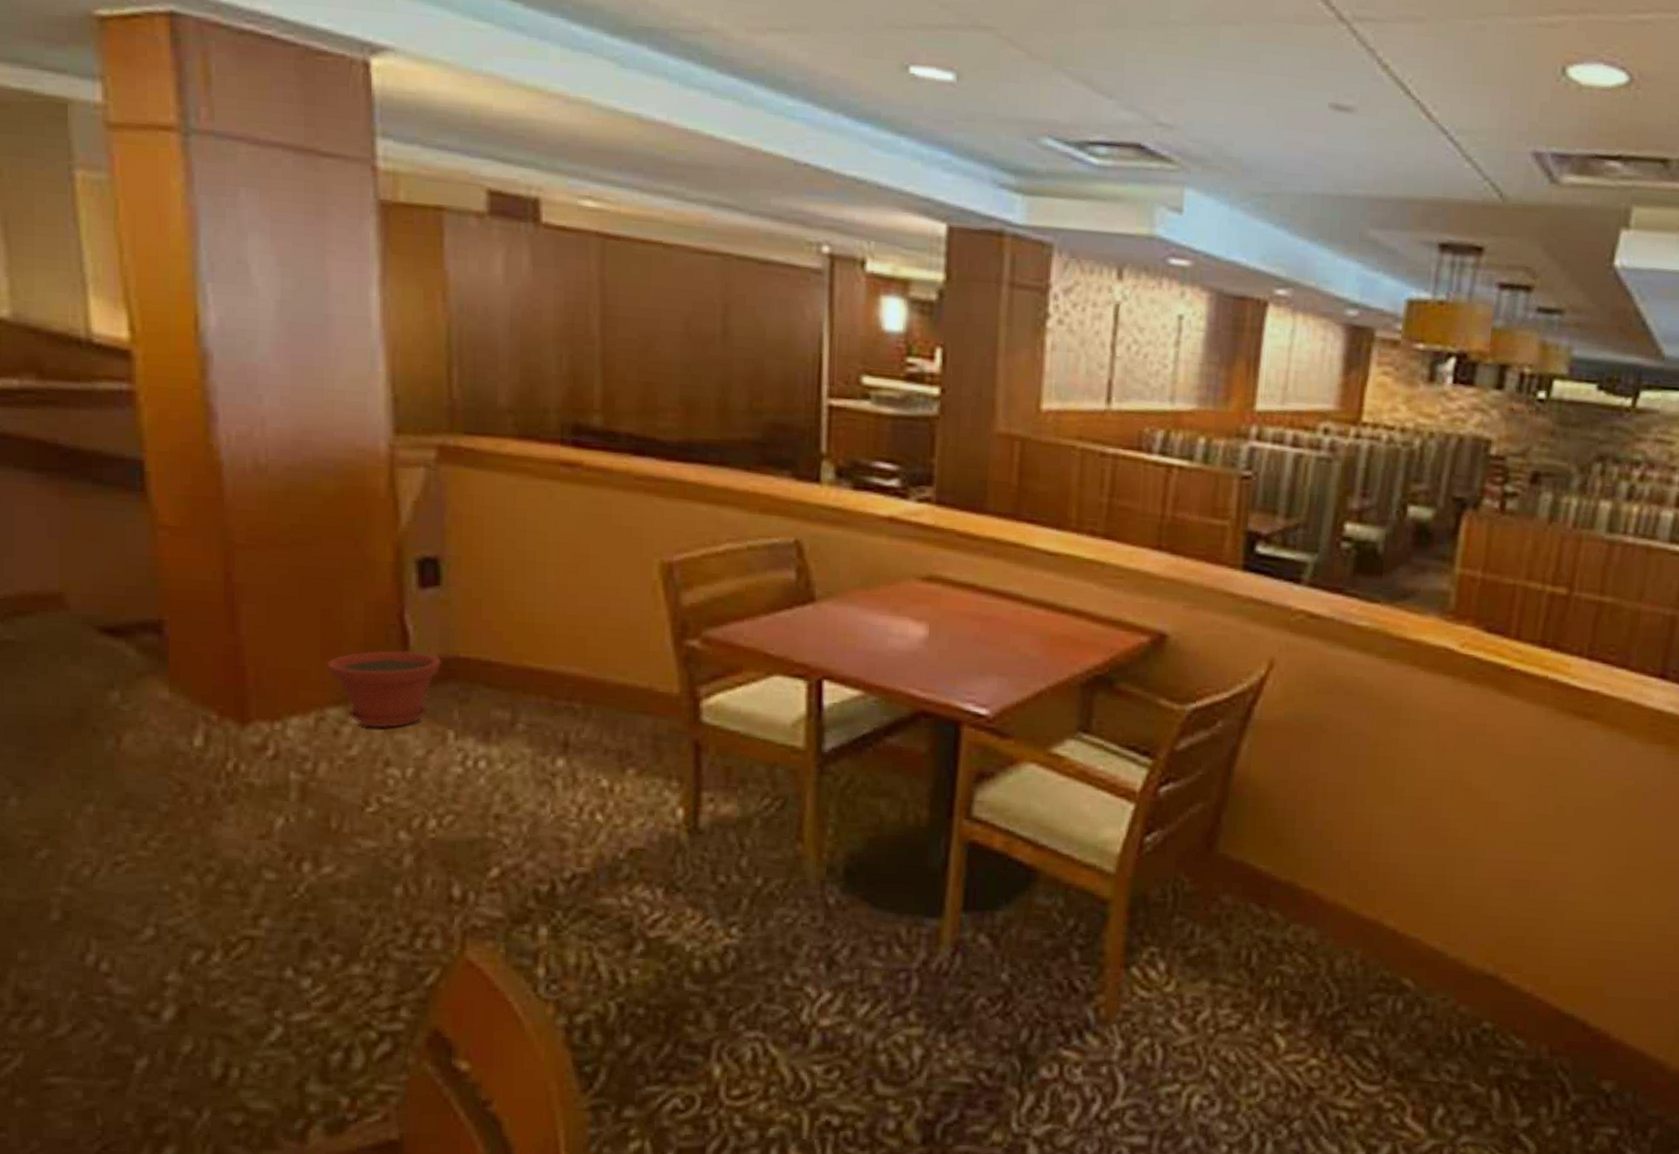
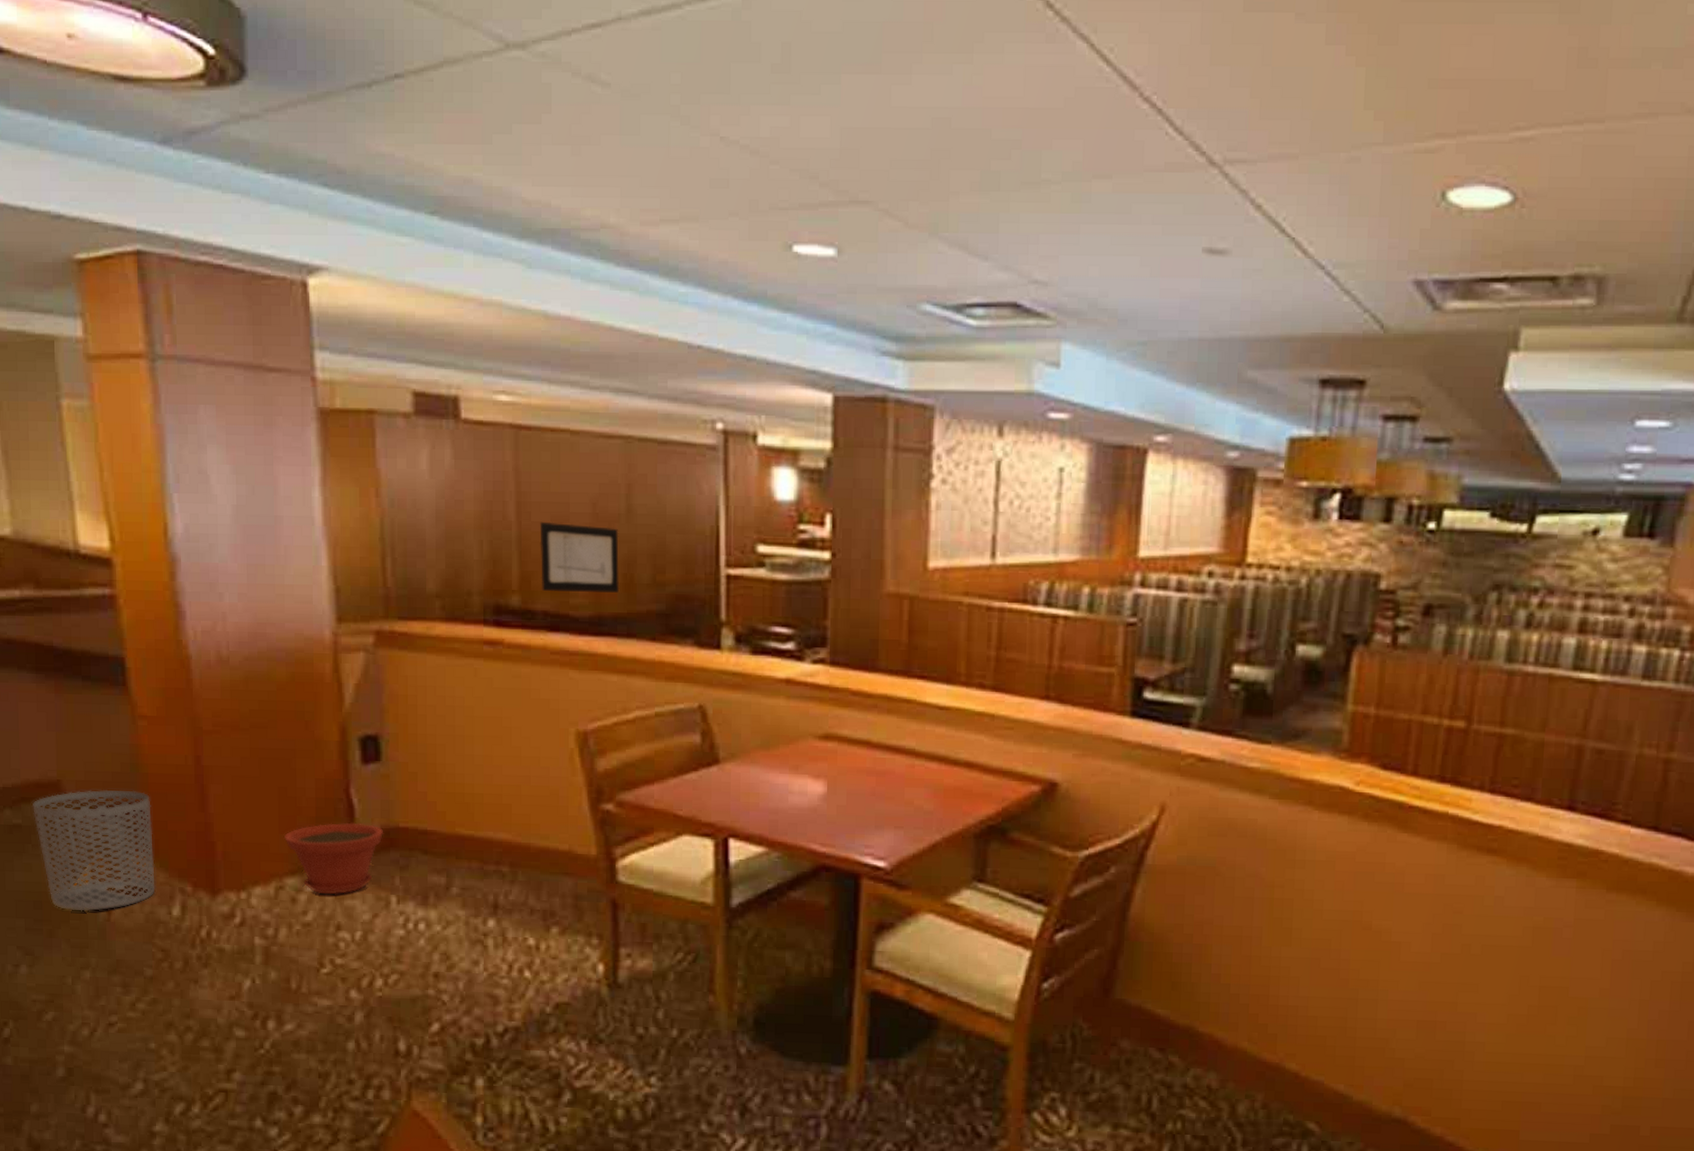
waste bin: none [27,605,174,739] -> present [31,789,156,912]
wall art: none [626,338,713,418] -> present [540,521,620,593]

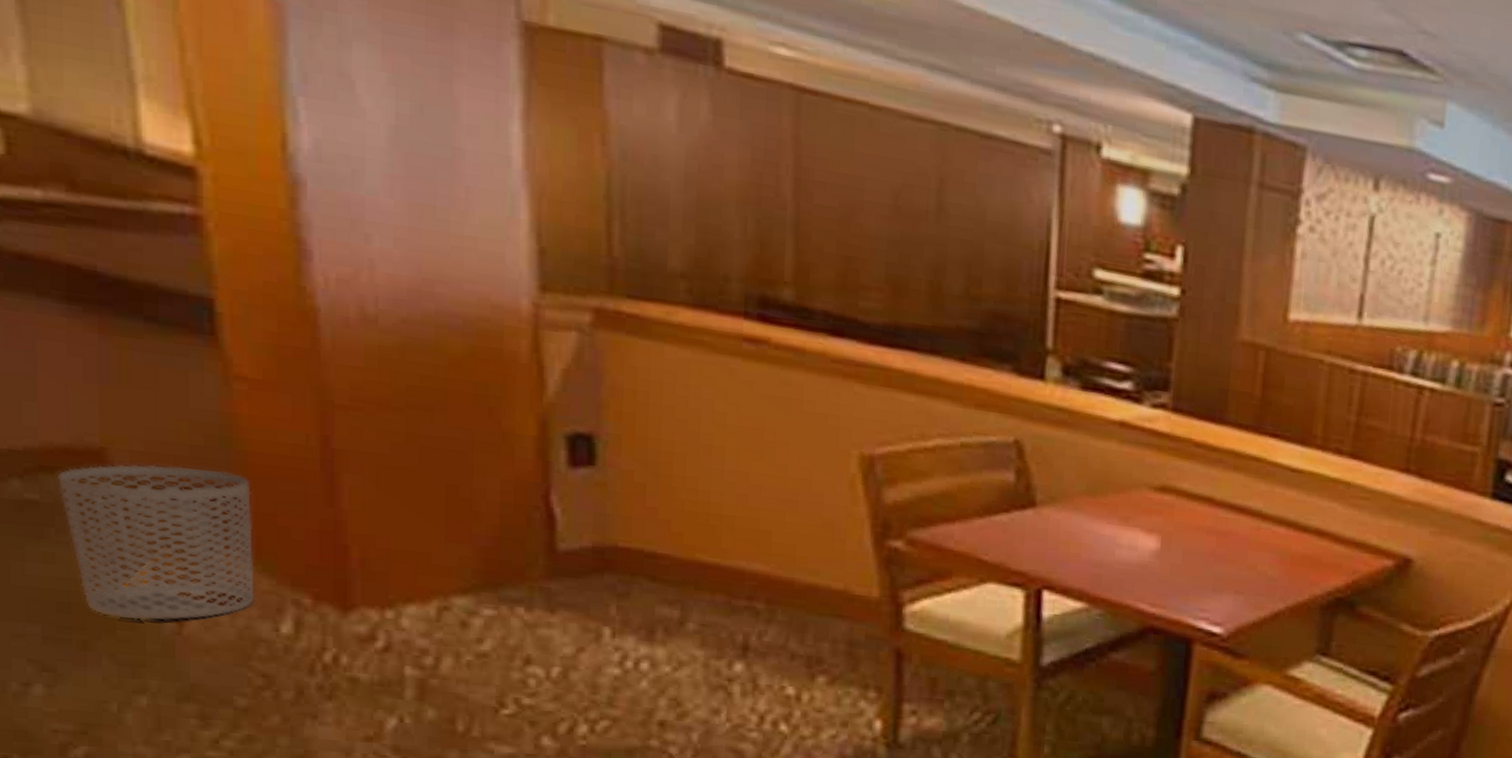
plant pot: present [284,822,384,895] -> none [453,534,597,622]
wall art: present [540,521,620,593] -> none [822,206,926,301]

